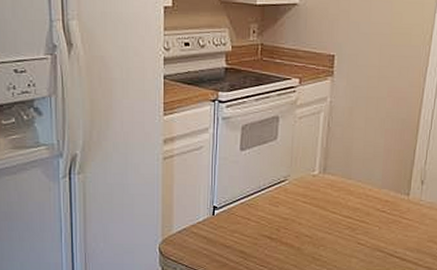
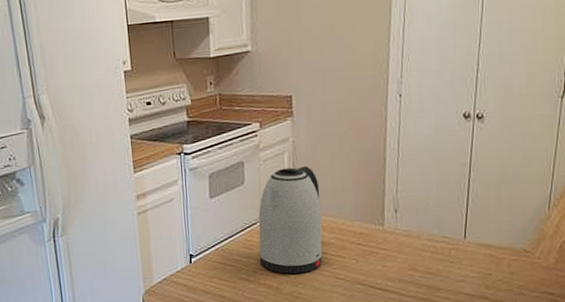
kettle: none [284,128,352,236] -> present [258,166,323,274]

